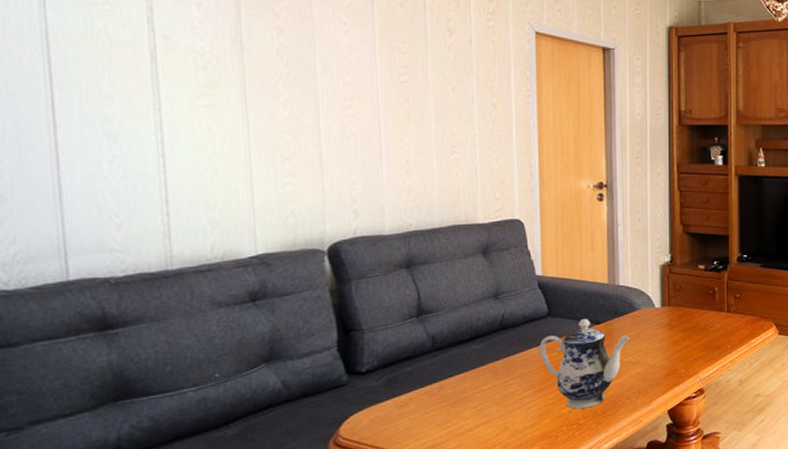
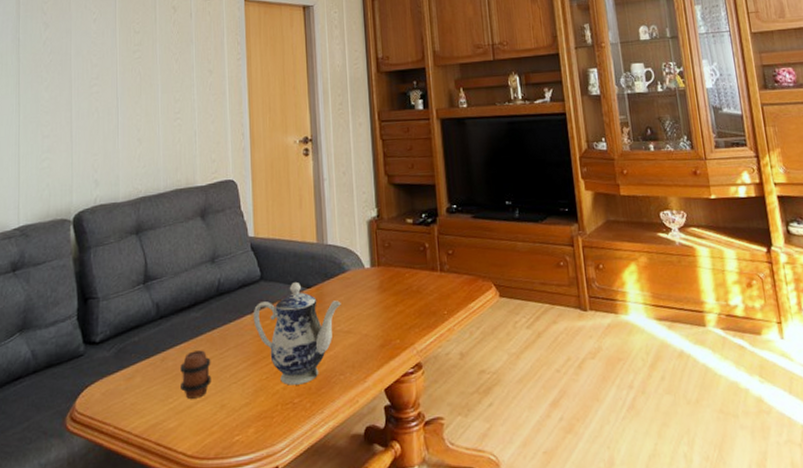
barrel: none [460,379,494,423] -> present [180,350,212,399]

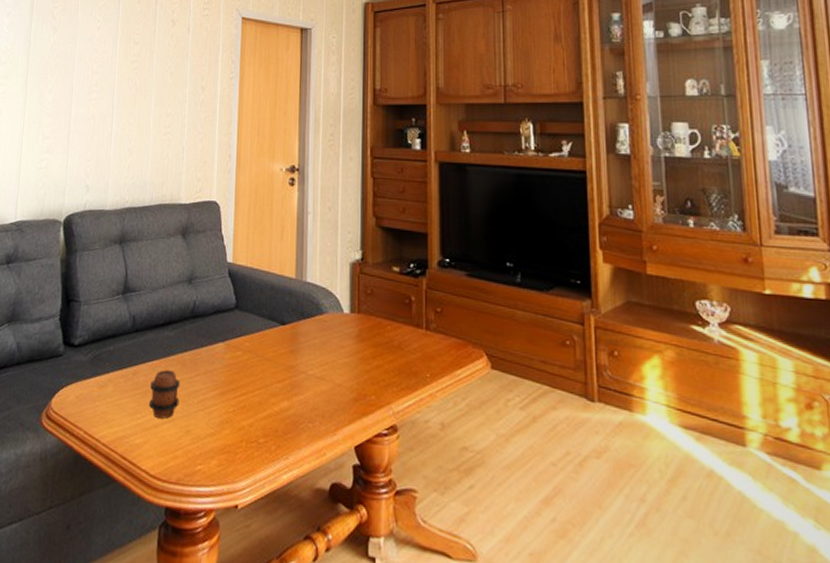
teapot: present [253,281,341,386] -> none [224,316,316,425]

